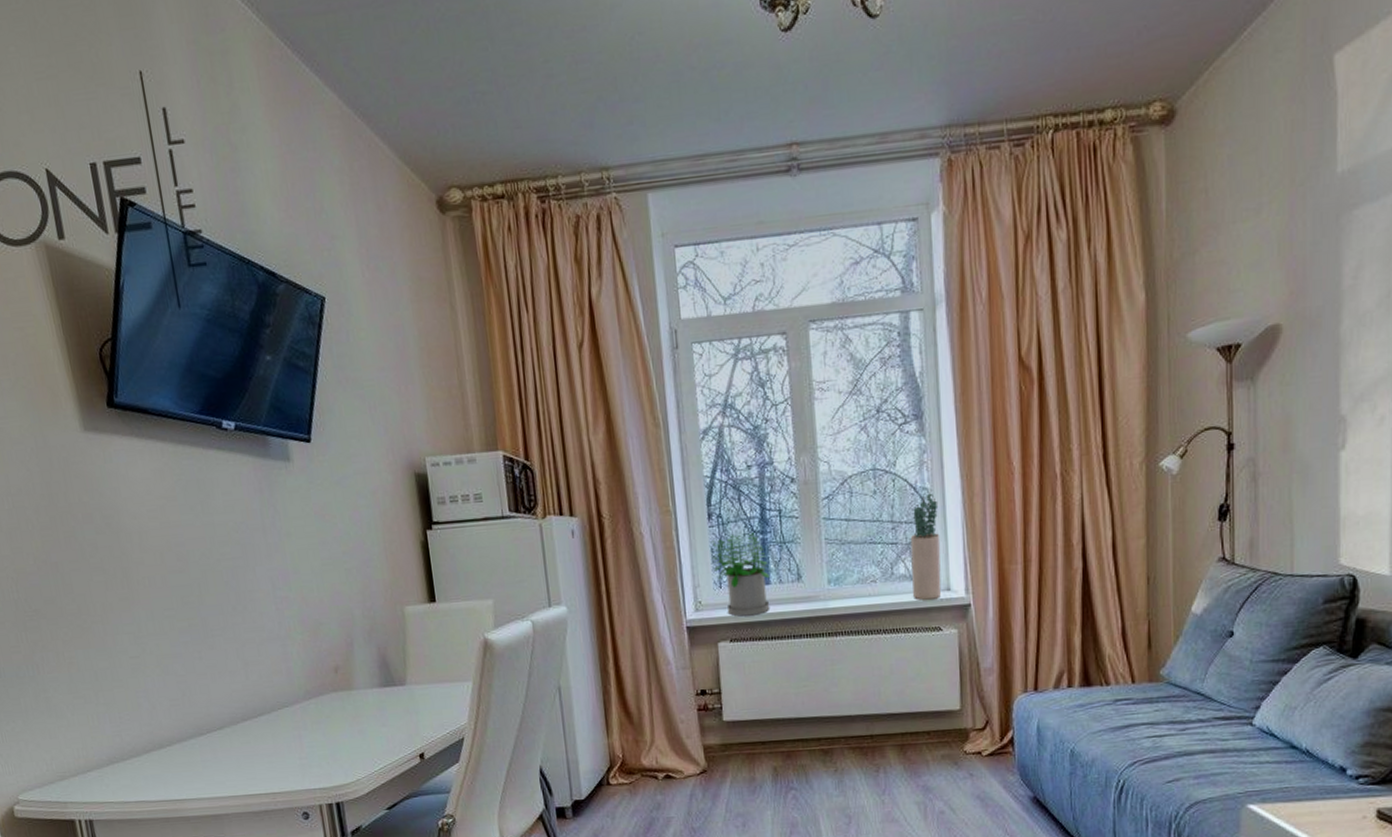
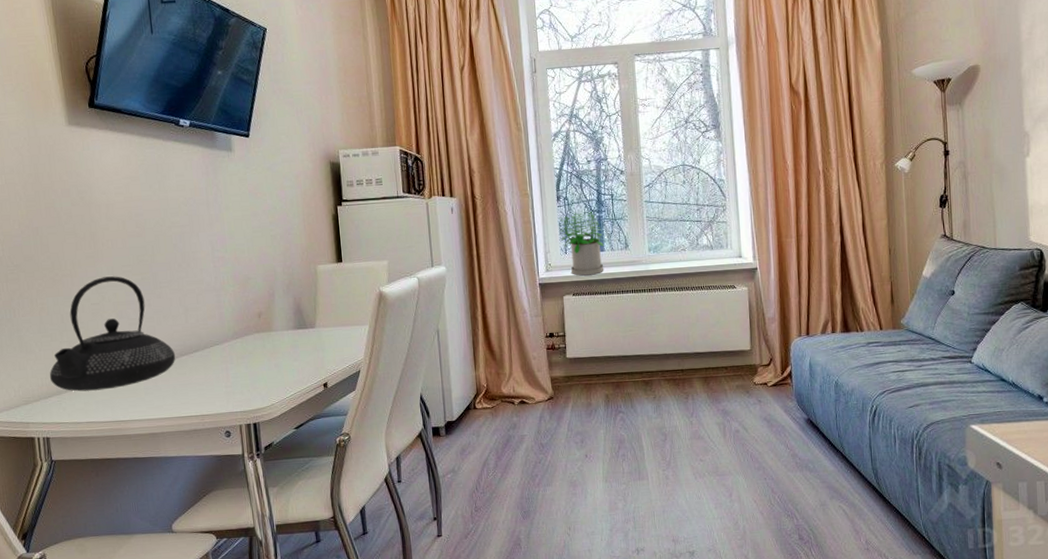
teapot: none [86,622,237,765] -> present [49,276,176,392]
vase: present [910,488,942,600] -> none [711,180,735,265]

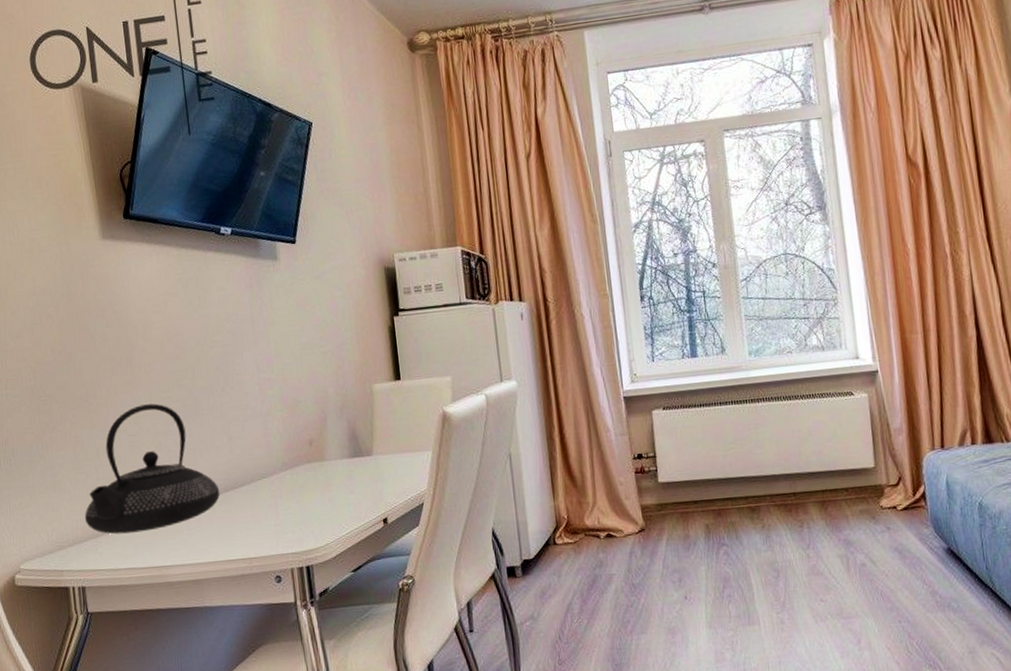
potted plant: present [558,212,604,276] -> none [643,312,698,387]

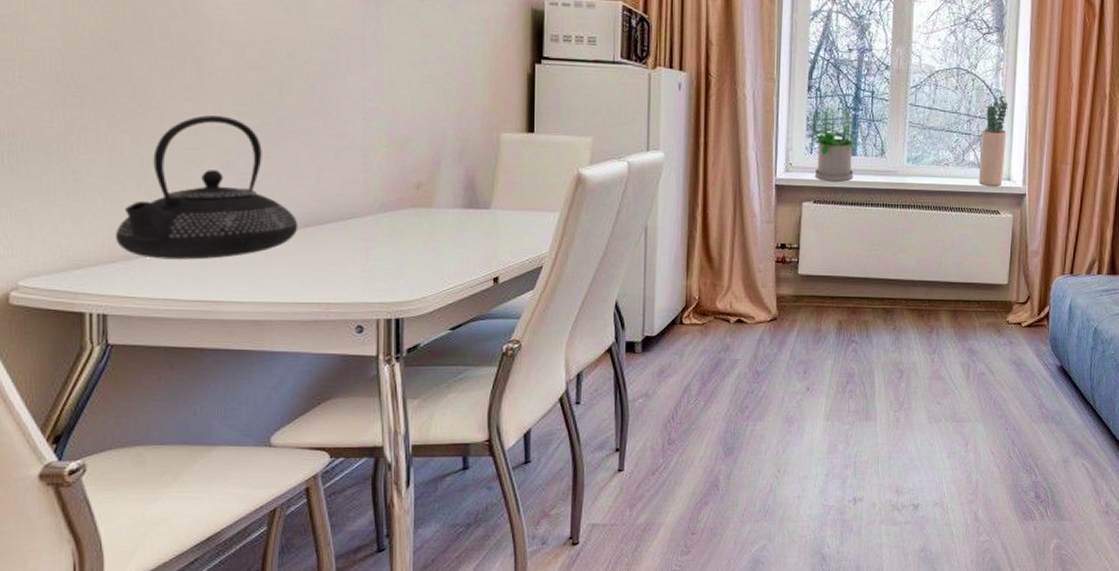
potted plant: none [643,312,698,387] -> present [806,107,857,182]
vase: none [820,269,852,368] -> present [979,91,1009,186]

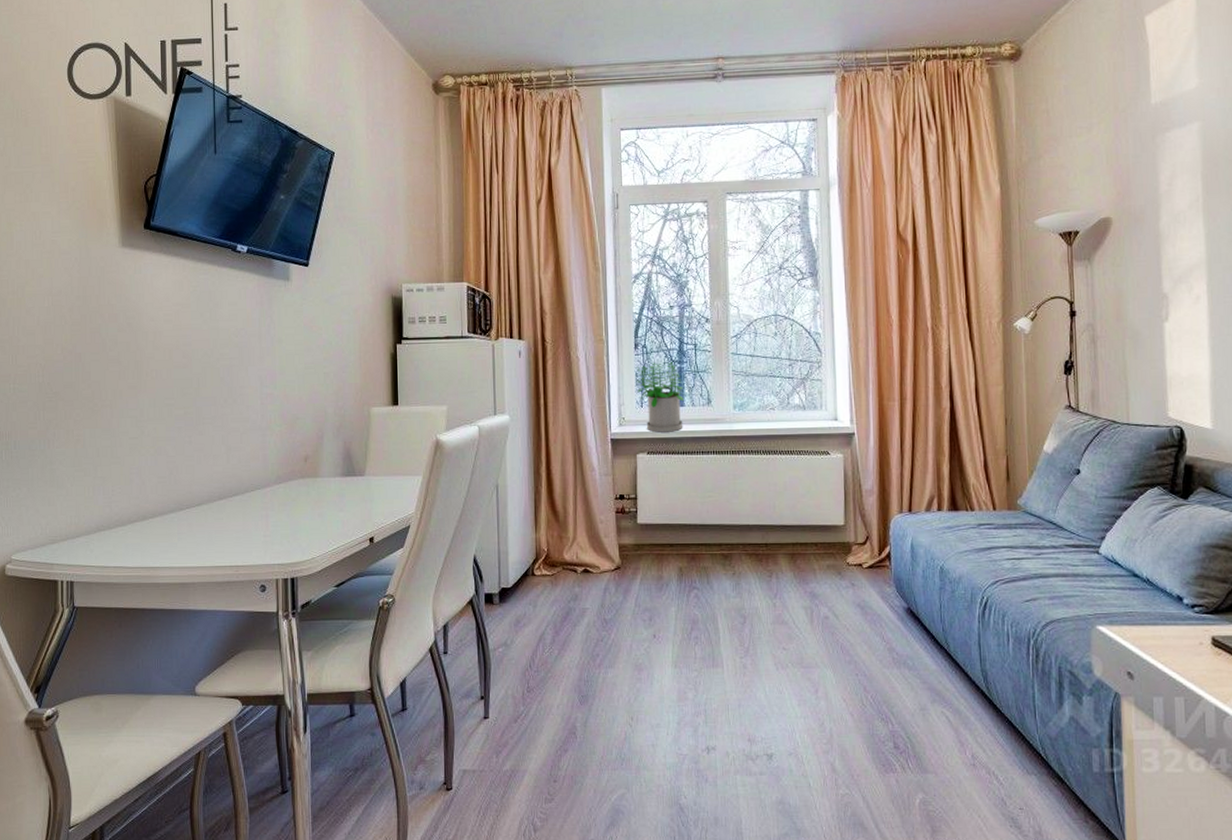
teapot: present [115,115,298,260] -> none [79,409,214,533]
vase: present [979,91,1009,186] -> none [804,333,830,427]

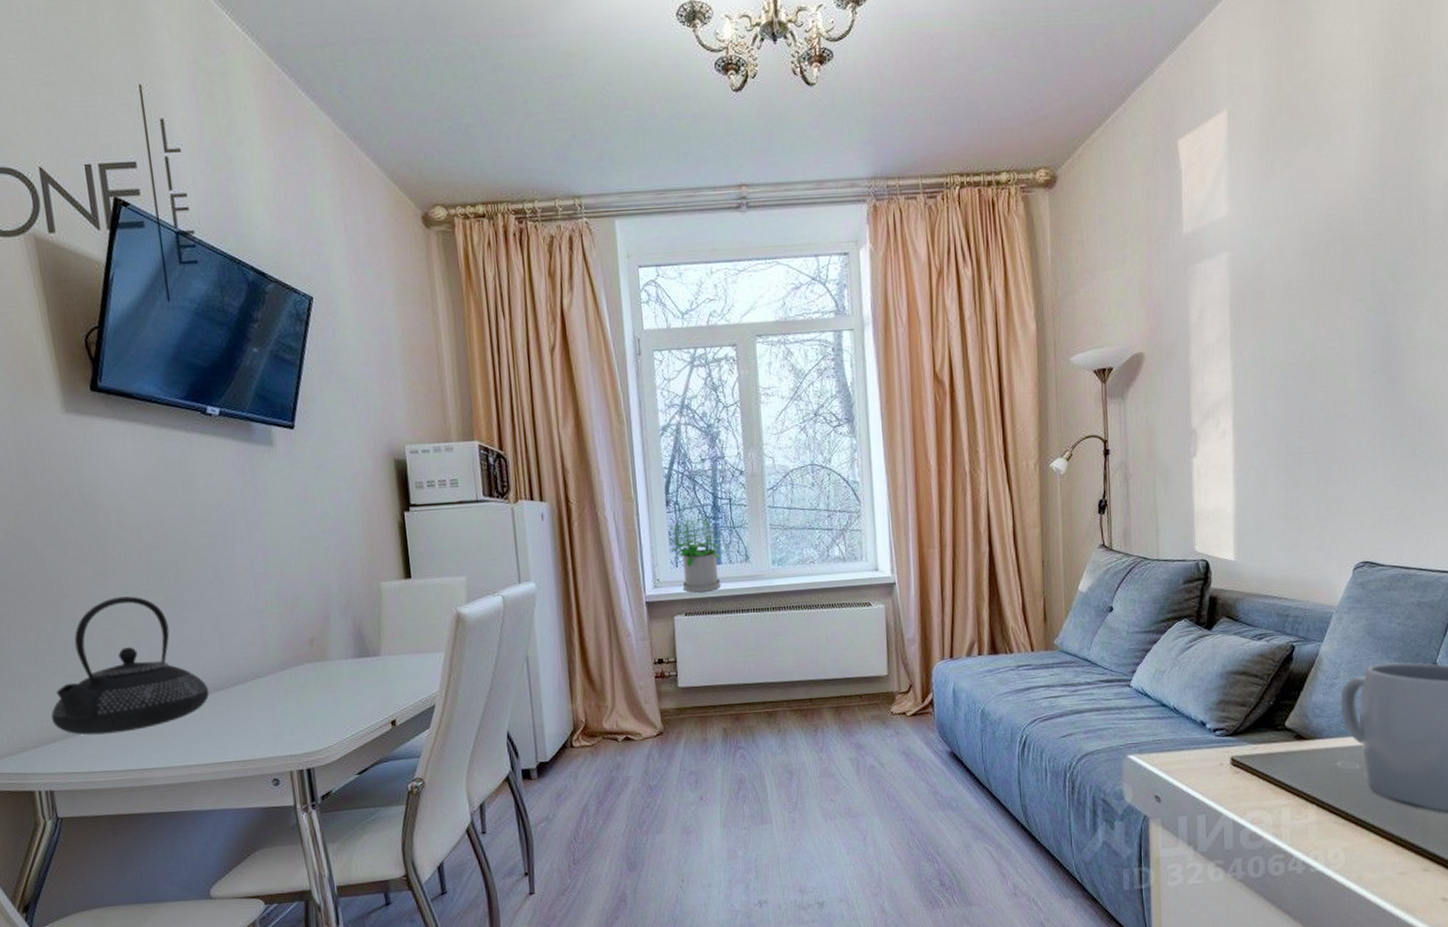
teapot: none [79,409,214,533] -> present [51,596,210,736]

